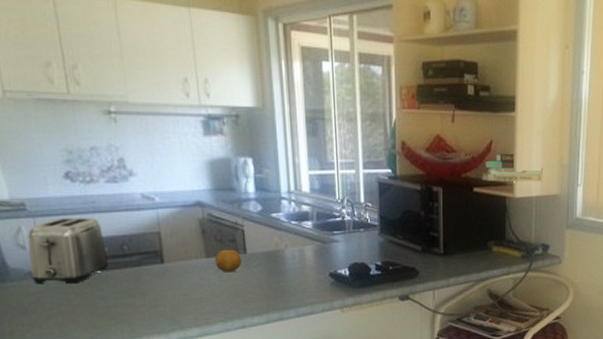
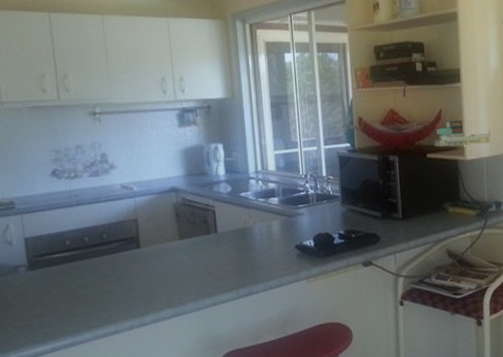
toaster: present [27,217,109,284] -> none [14,210,89,277]
fruit: present [214,249,242,273] -> none [187,229,213,253]

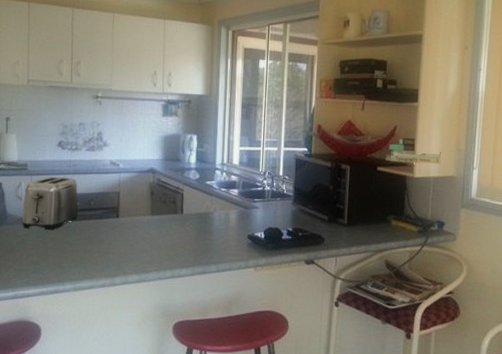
toaster: none [14,210,89,277] -> present [21,176,79,230]

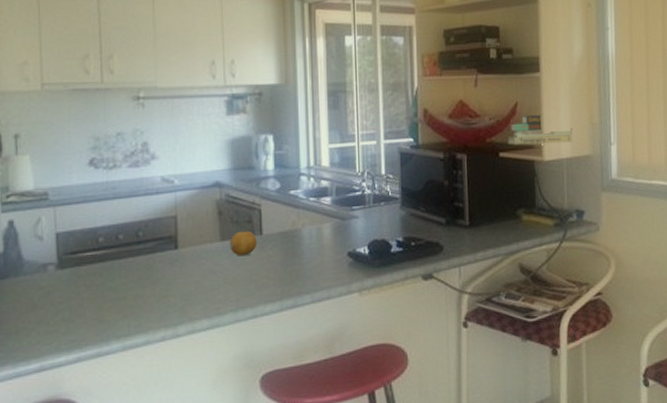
toaster: present [21,176,79,230] -> none [44,203,123,276]
fruit: none [157,209,179,229] -> present [229,230,258,256]

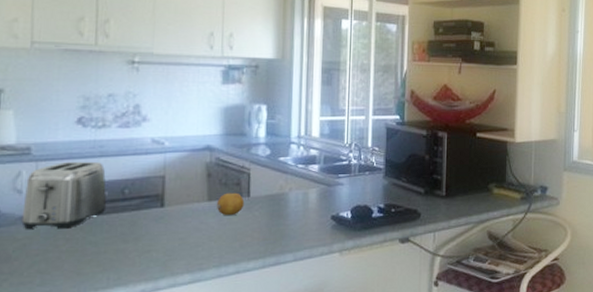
toaster: none [44,203,123,276] -> present [21,161,107,229]
books: present [508,114,573,145] -> none [485,101,543,128]

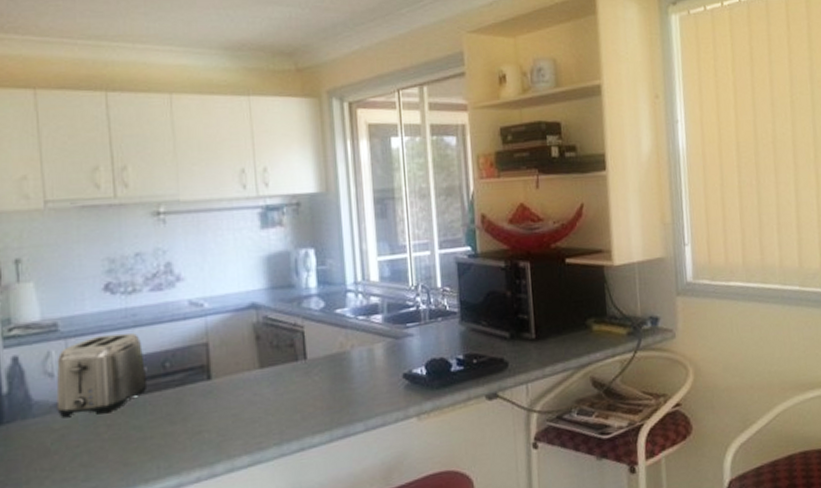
fruit: present [216,192,245,216] -> none [269,355,302,384]

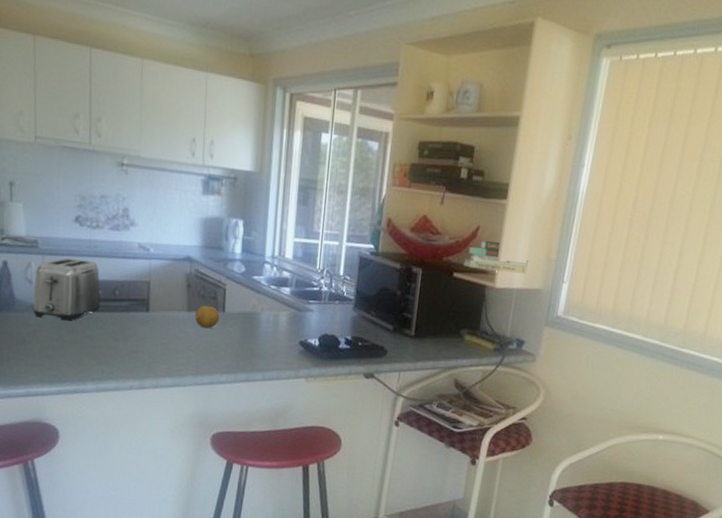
fruit: none [269,355,302,384] -> present [194,305,220,328]
books: none [574,215,644,250] -> present [463,240,529,274]

